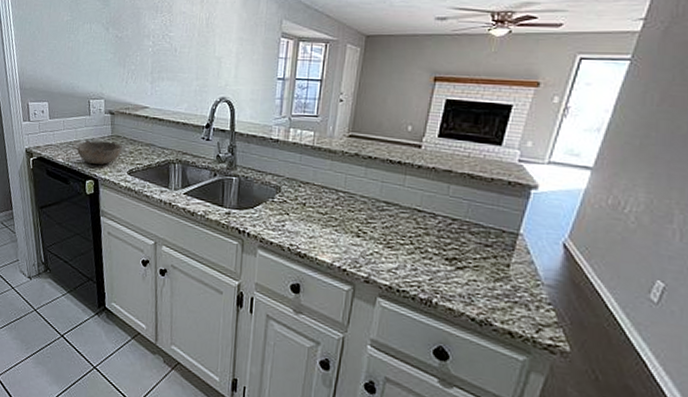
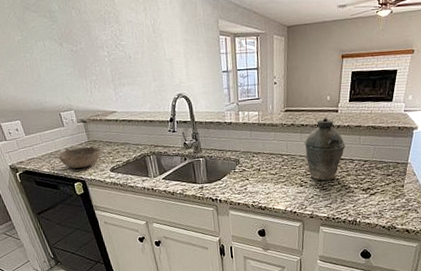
kettle: none [369,153,427,237] -> present [304,118,345,181]

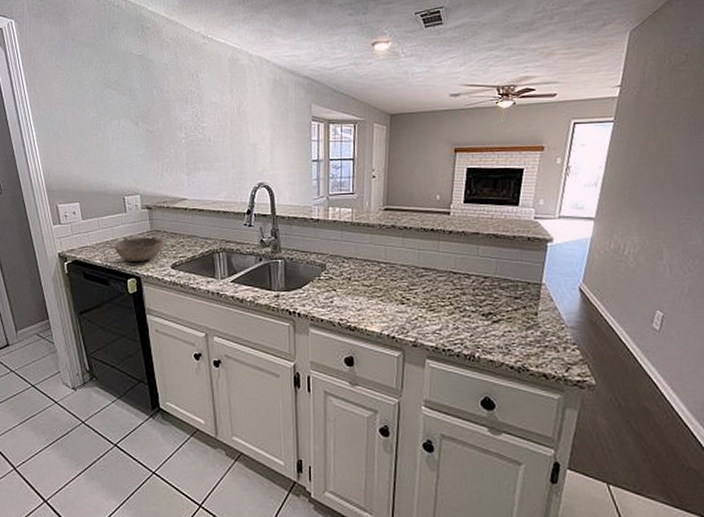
kettle: present [304,118,345,181] -> none [407,221,459,300]

